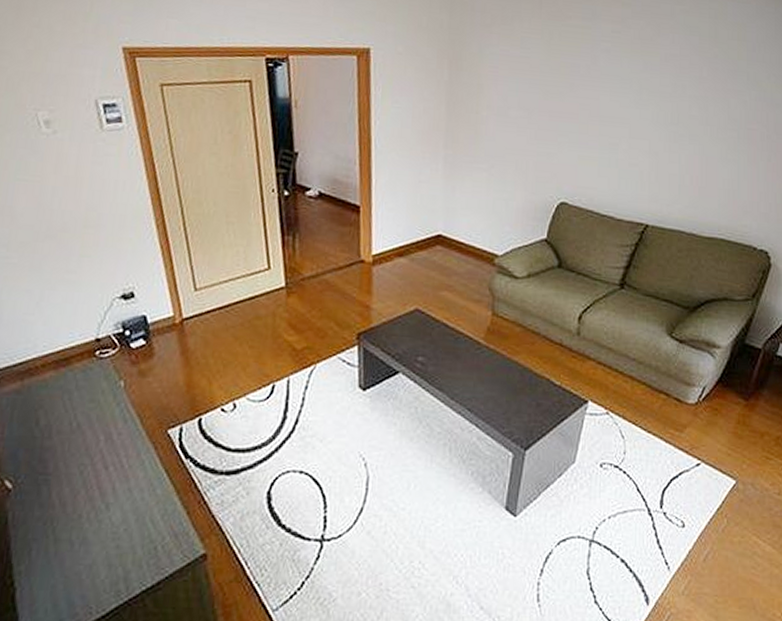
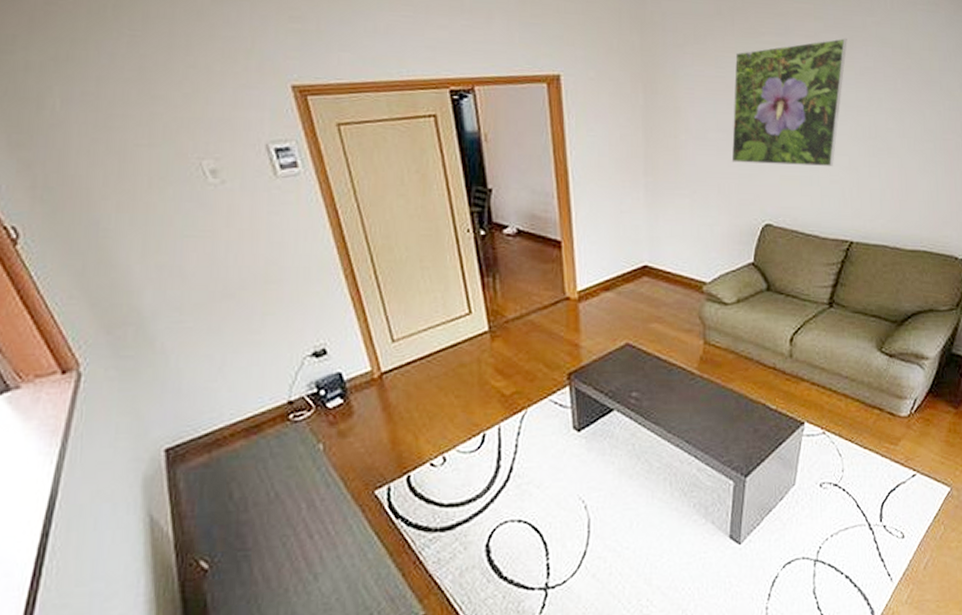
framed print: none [531,24,654,149] -> present [731,37,847,166]

